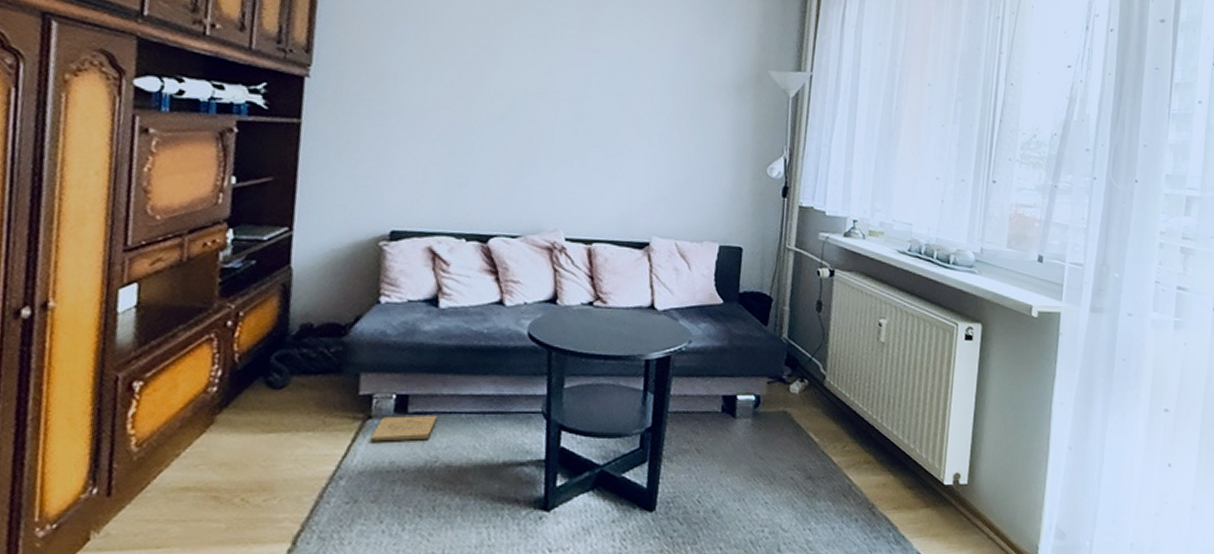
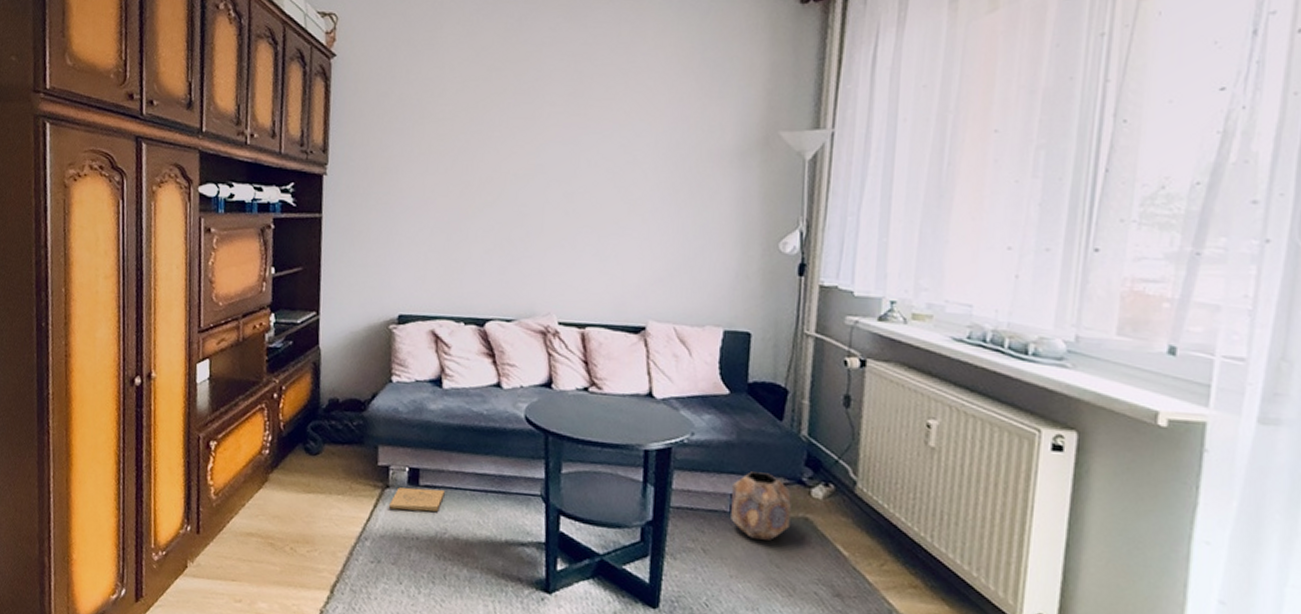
planter: none [722,373,774,436] -> present [731,471,791,542]

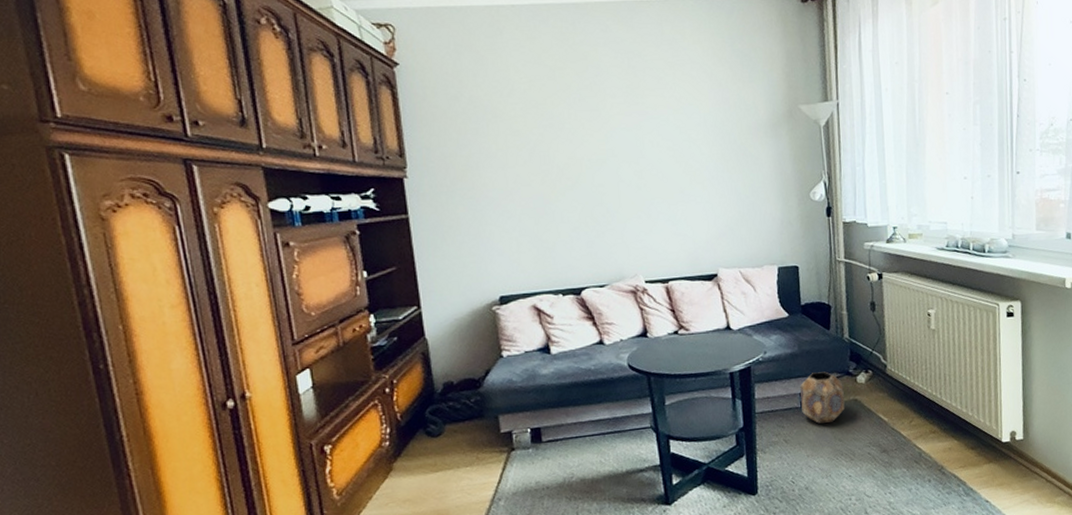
box: present [389,487,445,512] -> none [517,440,567,468]

